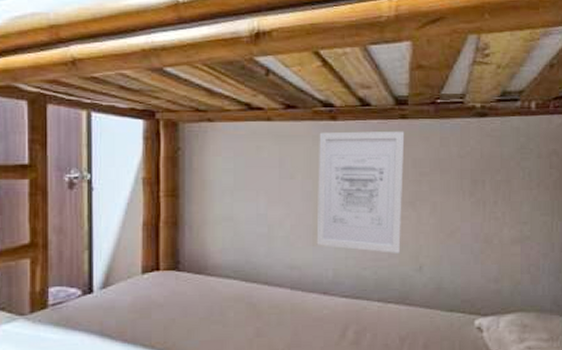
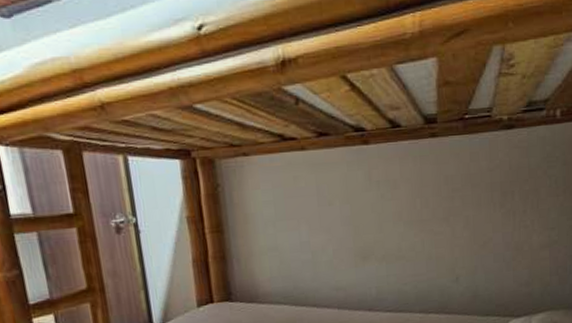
wall art: present [316,130,405,253] -> none [353,149,438,268]

